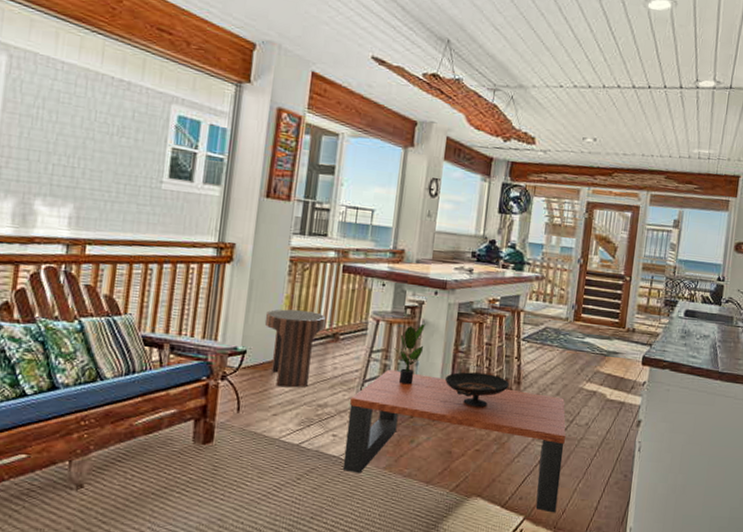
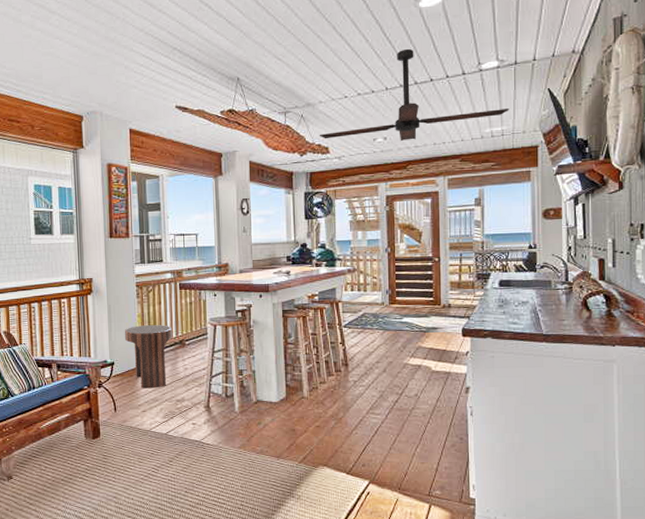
coffee table: present [342,369,566,513] -> none [203,365,399,476]
potted plant: present [394,323,426,385] -> none [232,323,257,376]
decorative bowl: present [445,372,510,409] -> none [280,358,338,391]
ceiling fan: none [527,48,719,147] -> present [319,48,509,142]

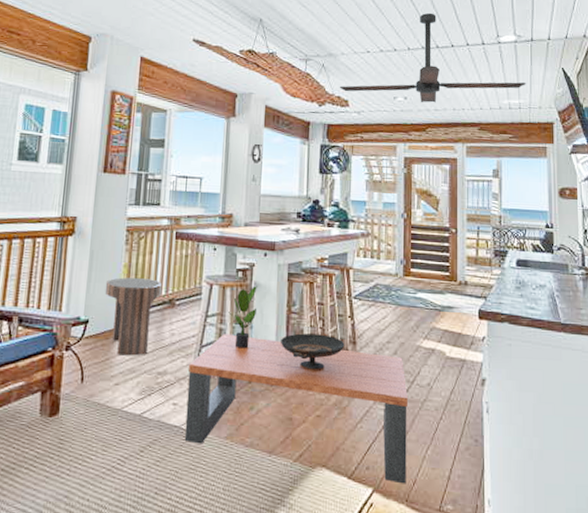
coffee table: none [203,365,399,476] -> present [184,334,408,484]
potted plant: none [232,323,257,376] -> present [228,286,257,349]
decorative bowl: none [280,358,338,391] -> present [281,333,345,372]

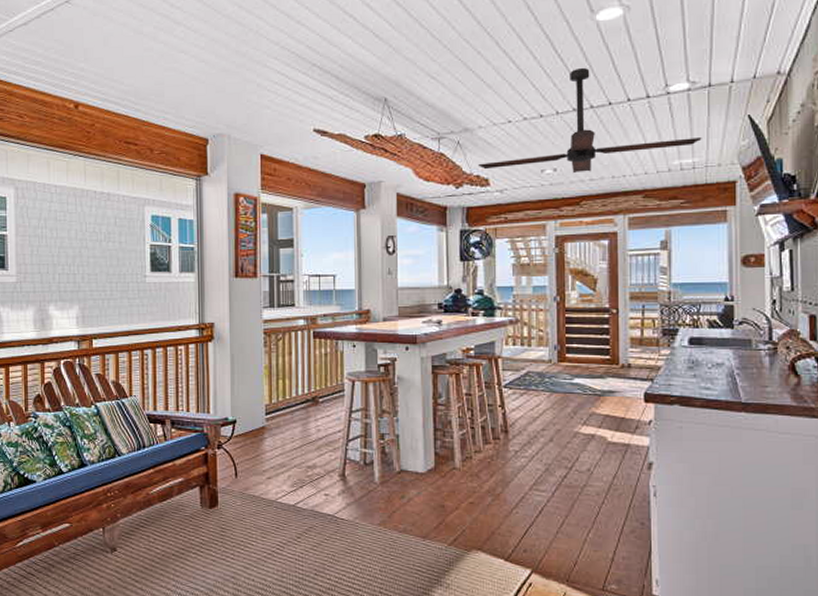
side table: present [104,277,162,356] -> none [248,379,303,452]
coffee table: present [184,334,408,484] -> none [337,428,567,566]
potted plant: present [228,286,257,349] -> none [373,380,401,441]
decorative bowl: present [281,333,345,372] -> none [429,423,496,461]

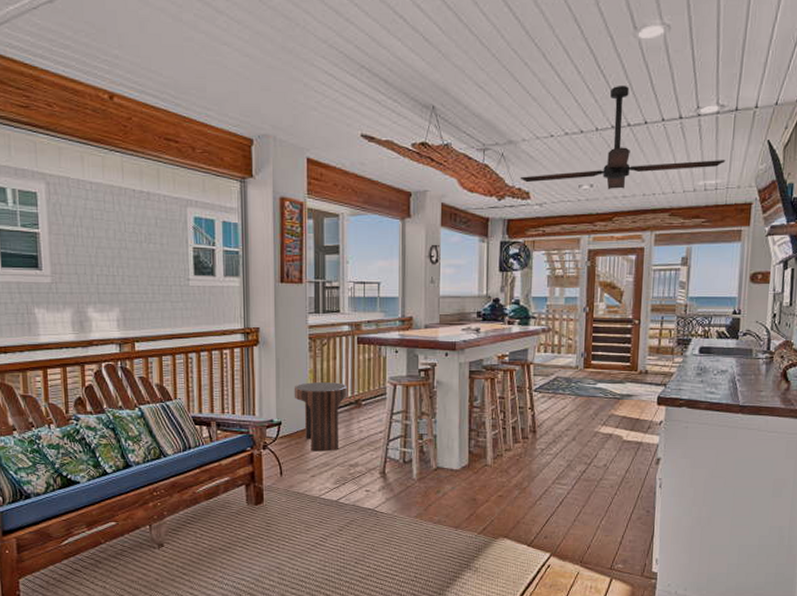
side table: none [248,379,303,452] -> present [294,382,347,452]

